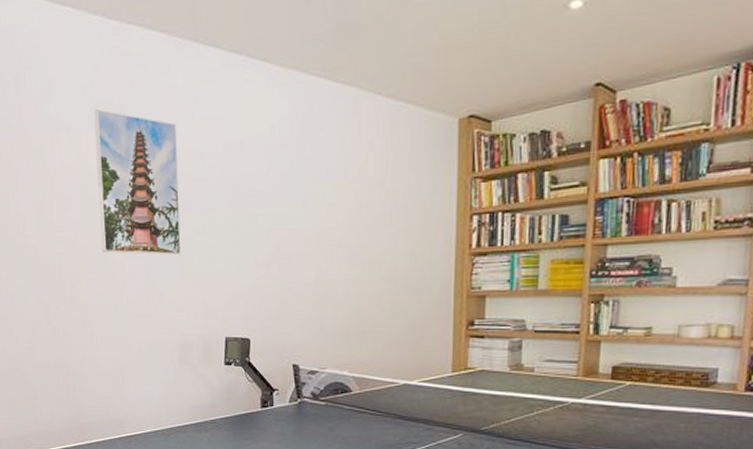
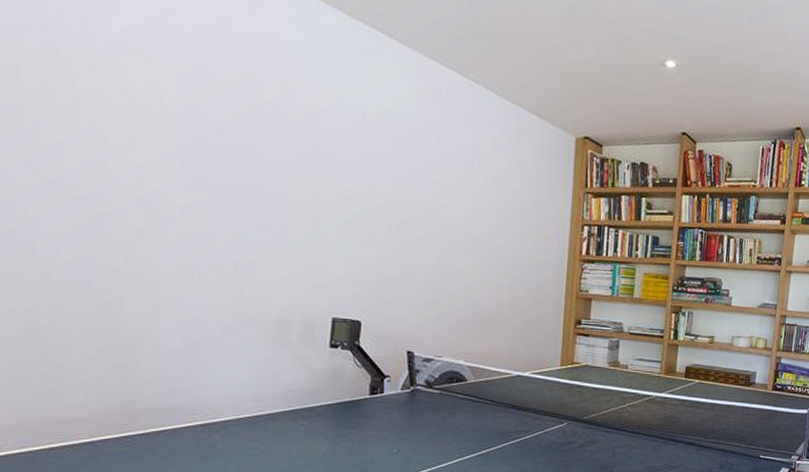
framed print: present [93,109,182,255] -> none [175,39,287,222]

